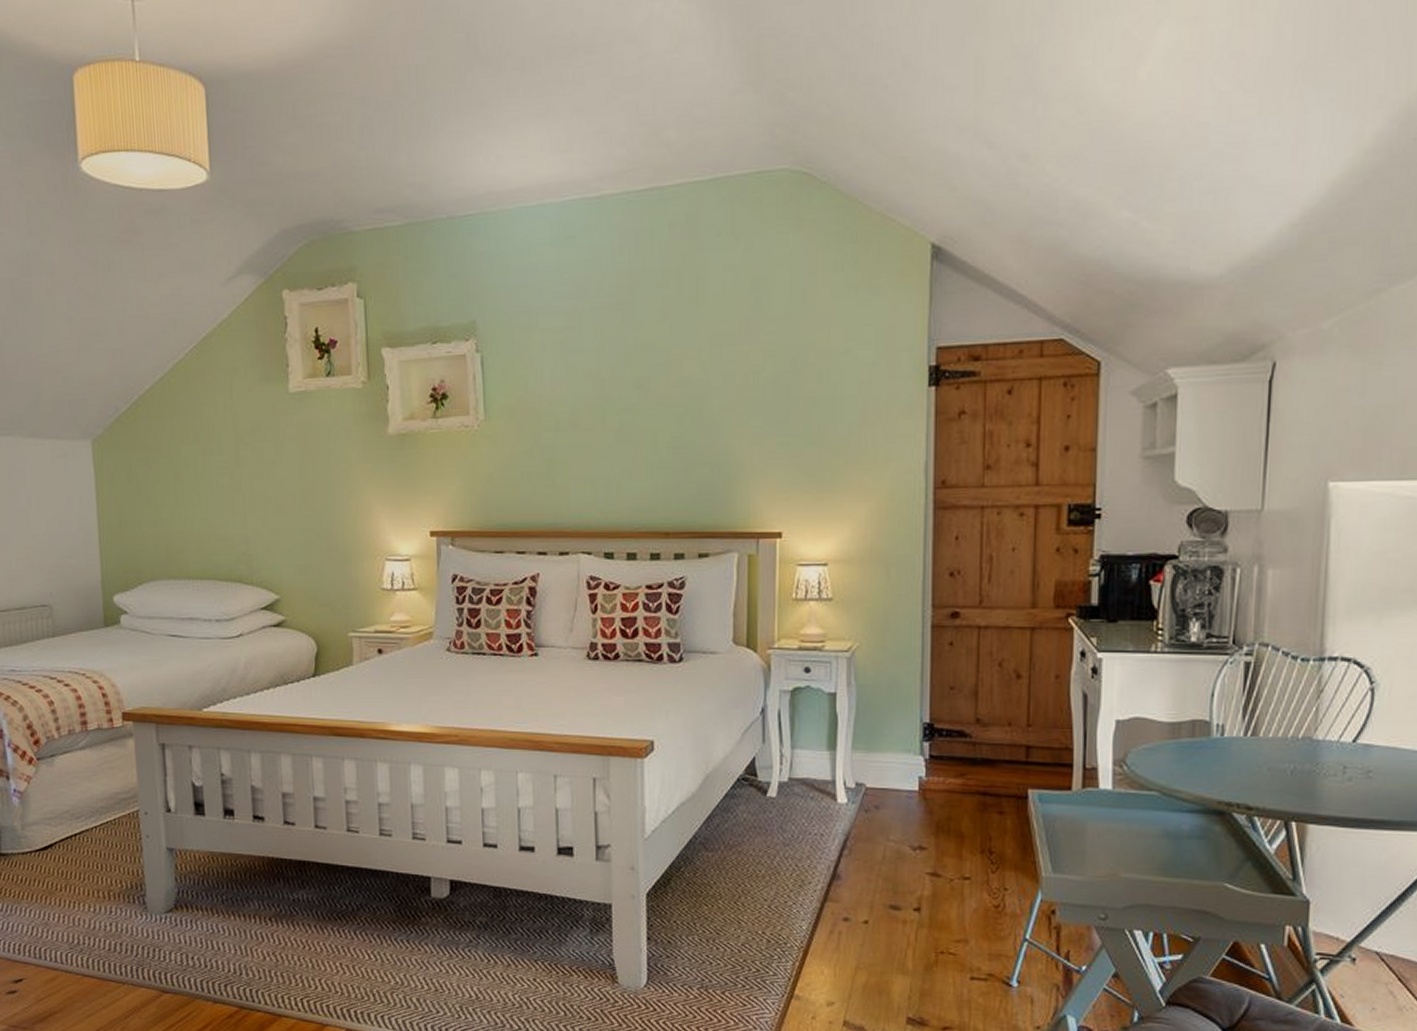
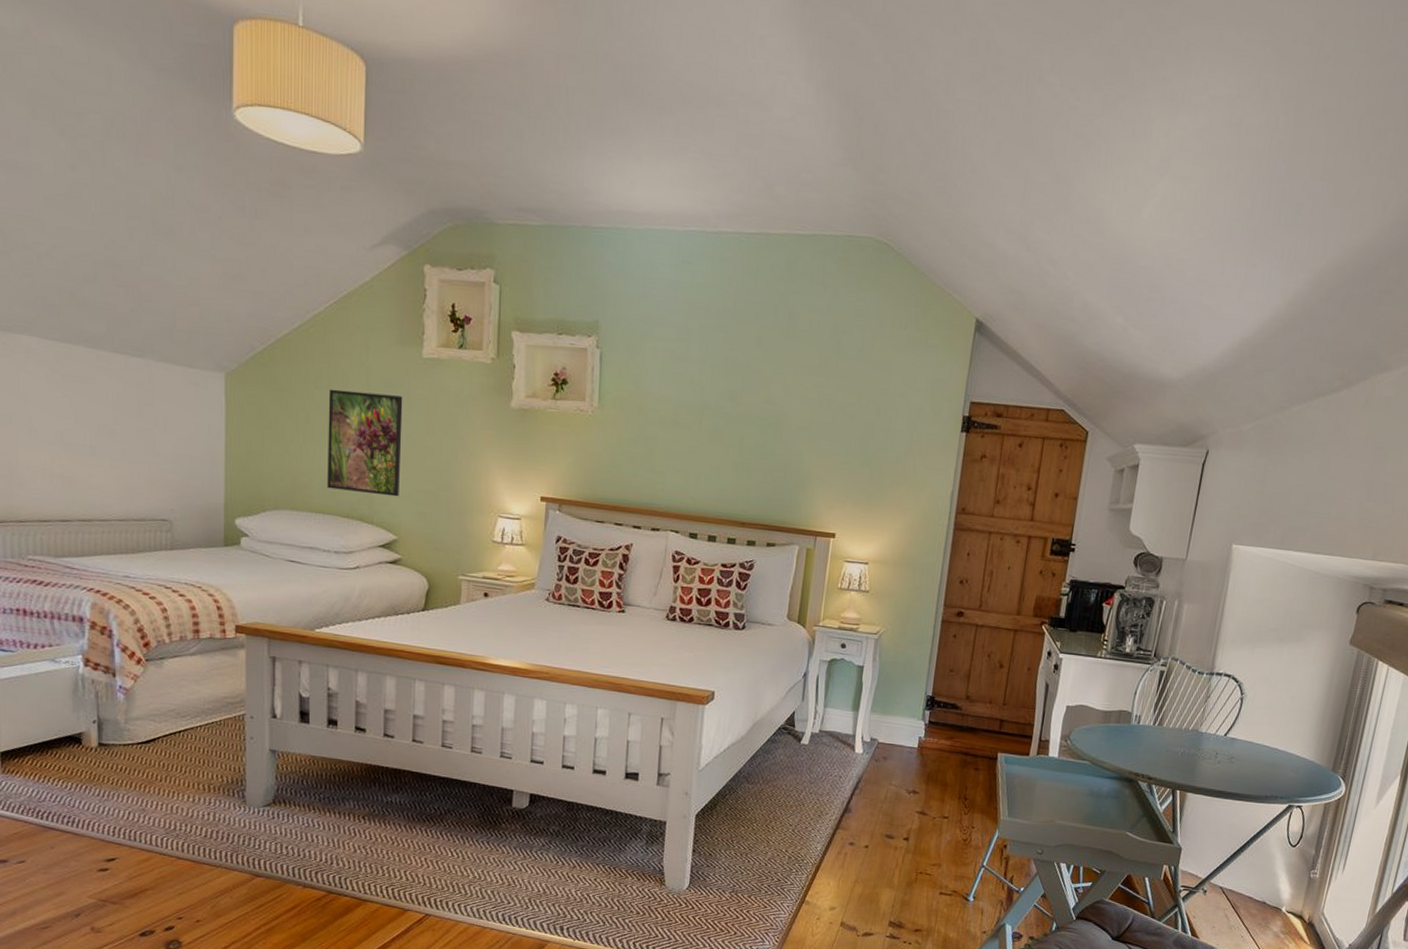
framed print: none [196,439,278,552] -> present [327,388,403,497]

